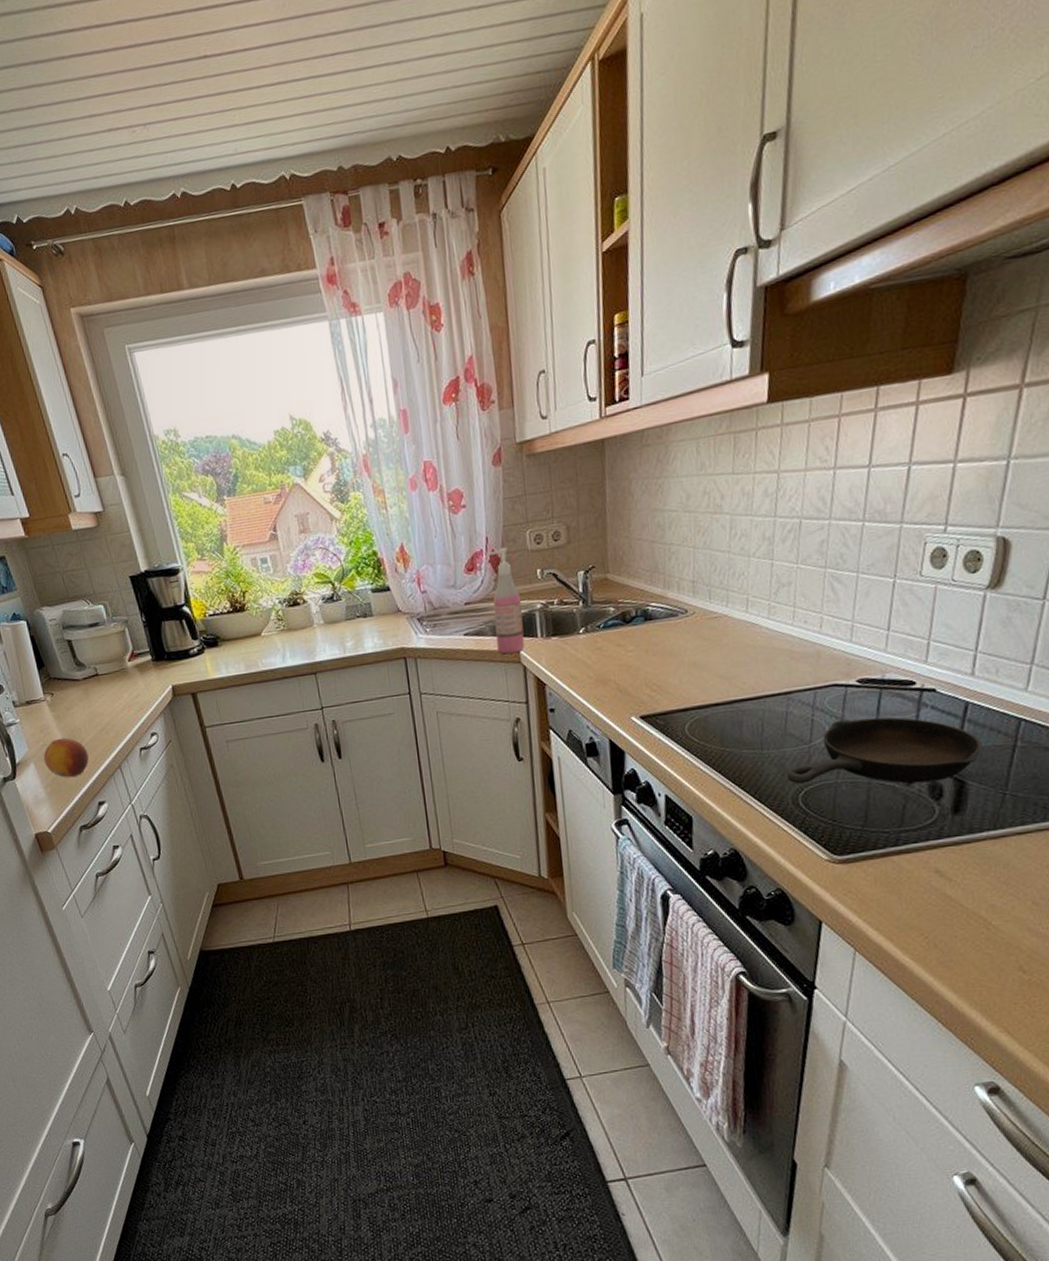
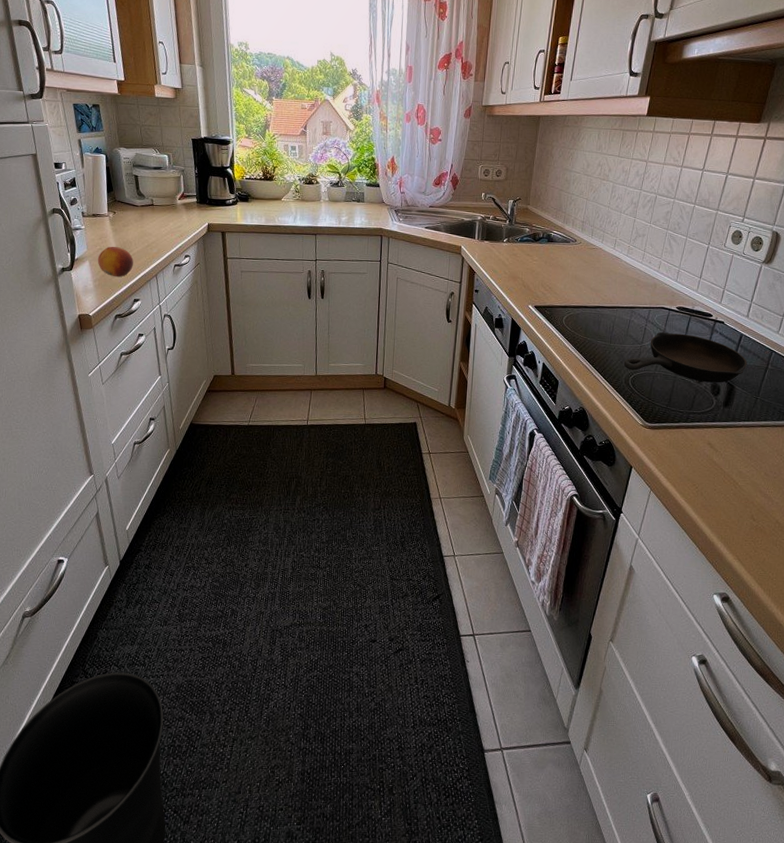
soap dispenser: present [488,547,525,655] -> none [447,173,469,247]

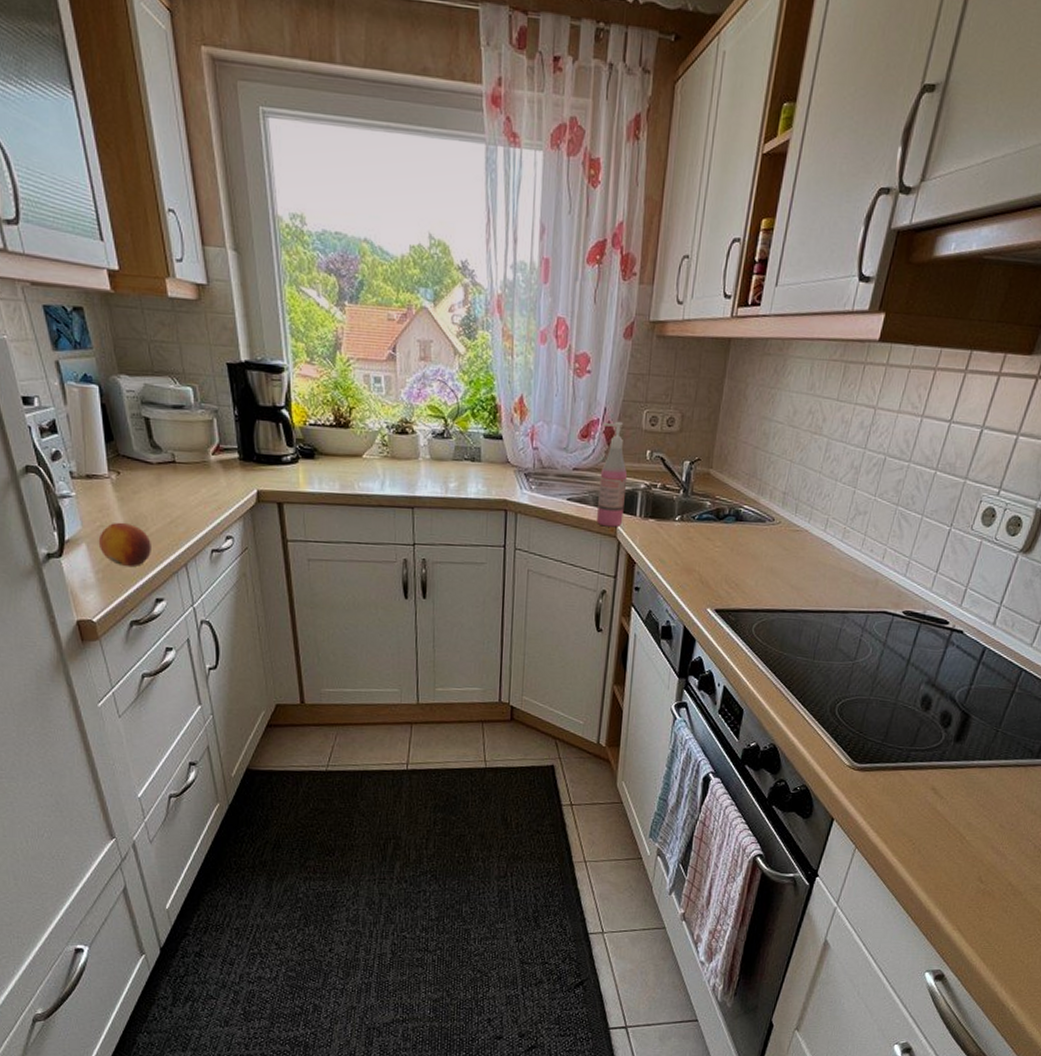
soap dispenser: none [447,173,469,247] -> present [597,421,628,528]
frying pan: present [623,331,747,383] -> none [829,644,989,711]

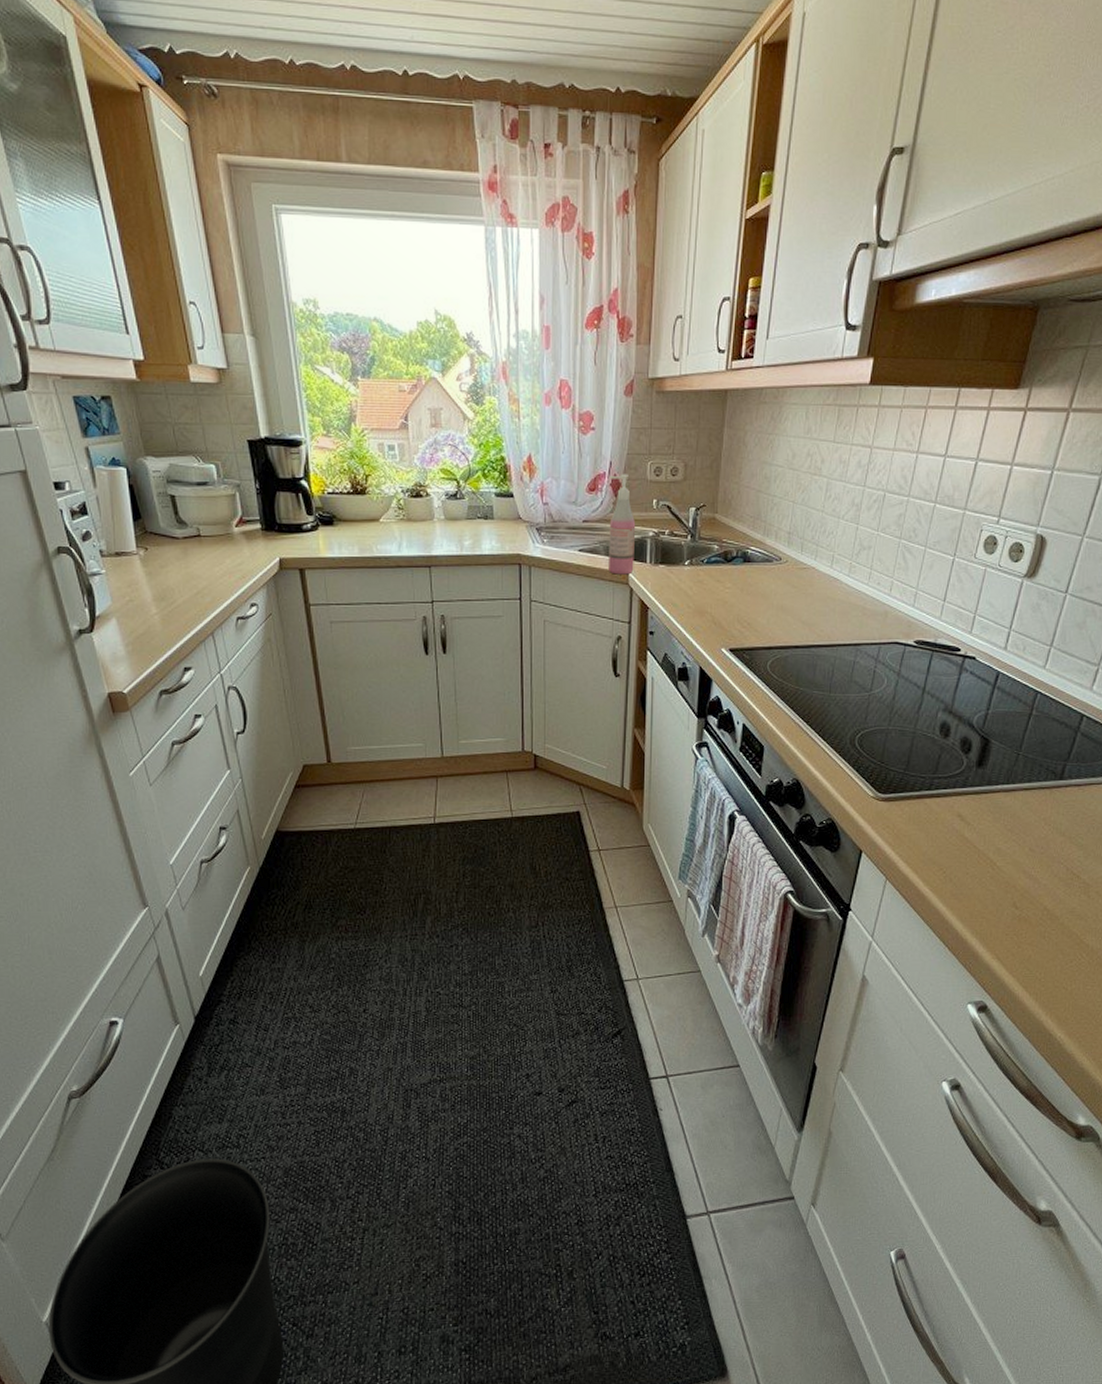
fruit: present [98,522,151,568] -> none [127,596,179,639]

